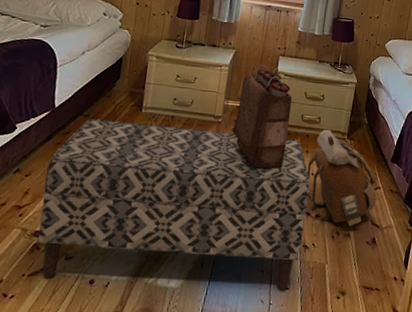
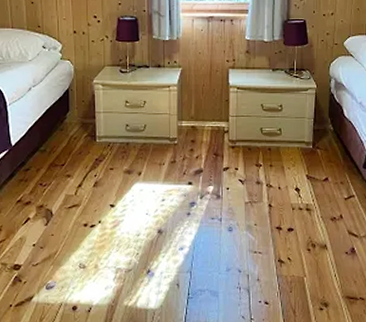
bench: present [37,119,310,291] -> none [14,153,279,306]
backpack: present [232,64,293,170] -> none [190,79,249,188]
backpack: present [307,129,376,227] -> none [274,140,351,238]

